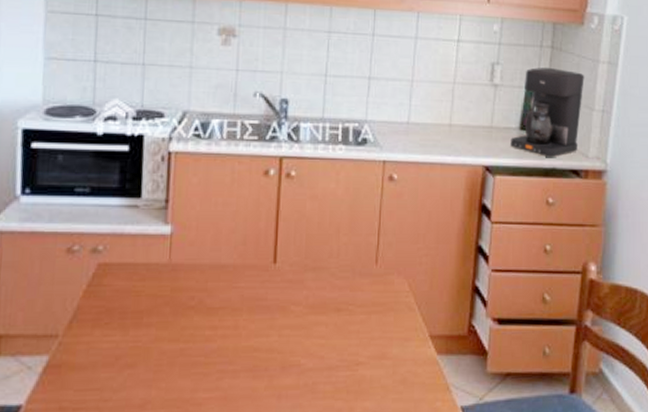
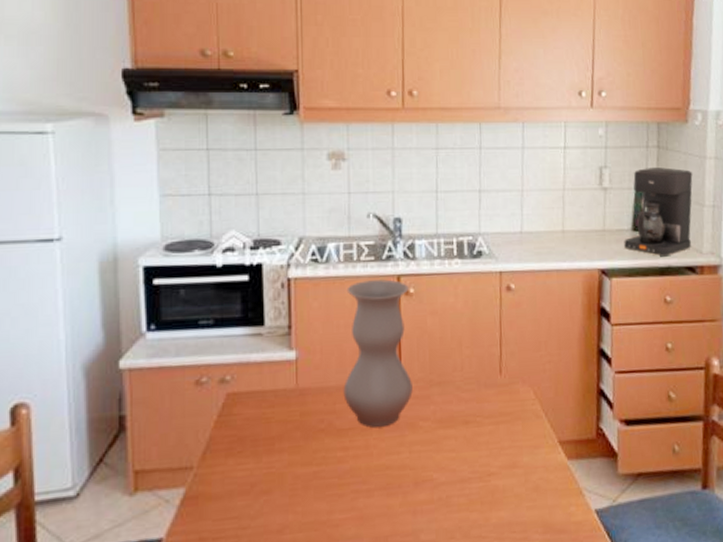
vase: none [216,160,290,308] -> present [343,279,413,428]

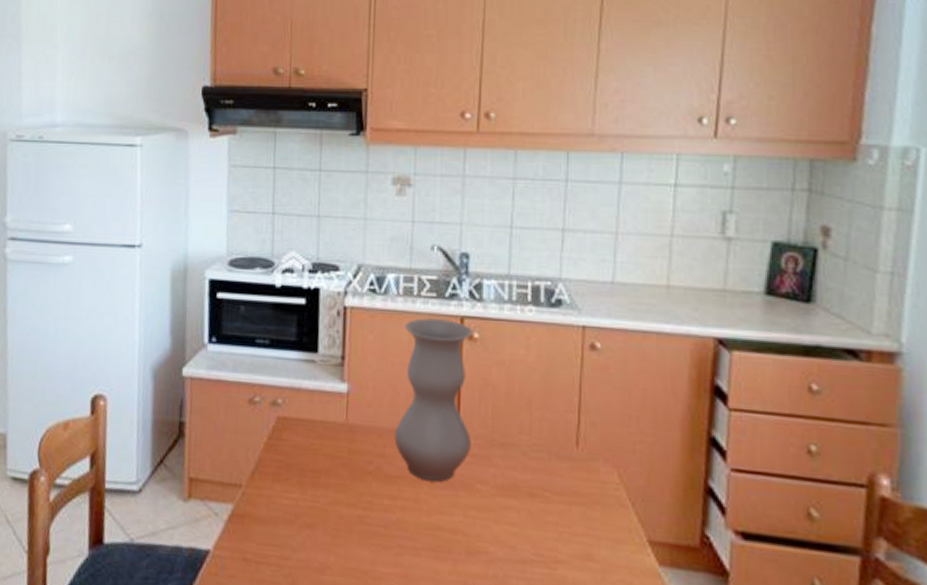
coffee maker: present [624,166,693,257] -> none [752,215,861,333]

